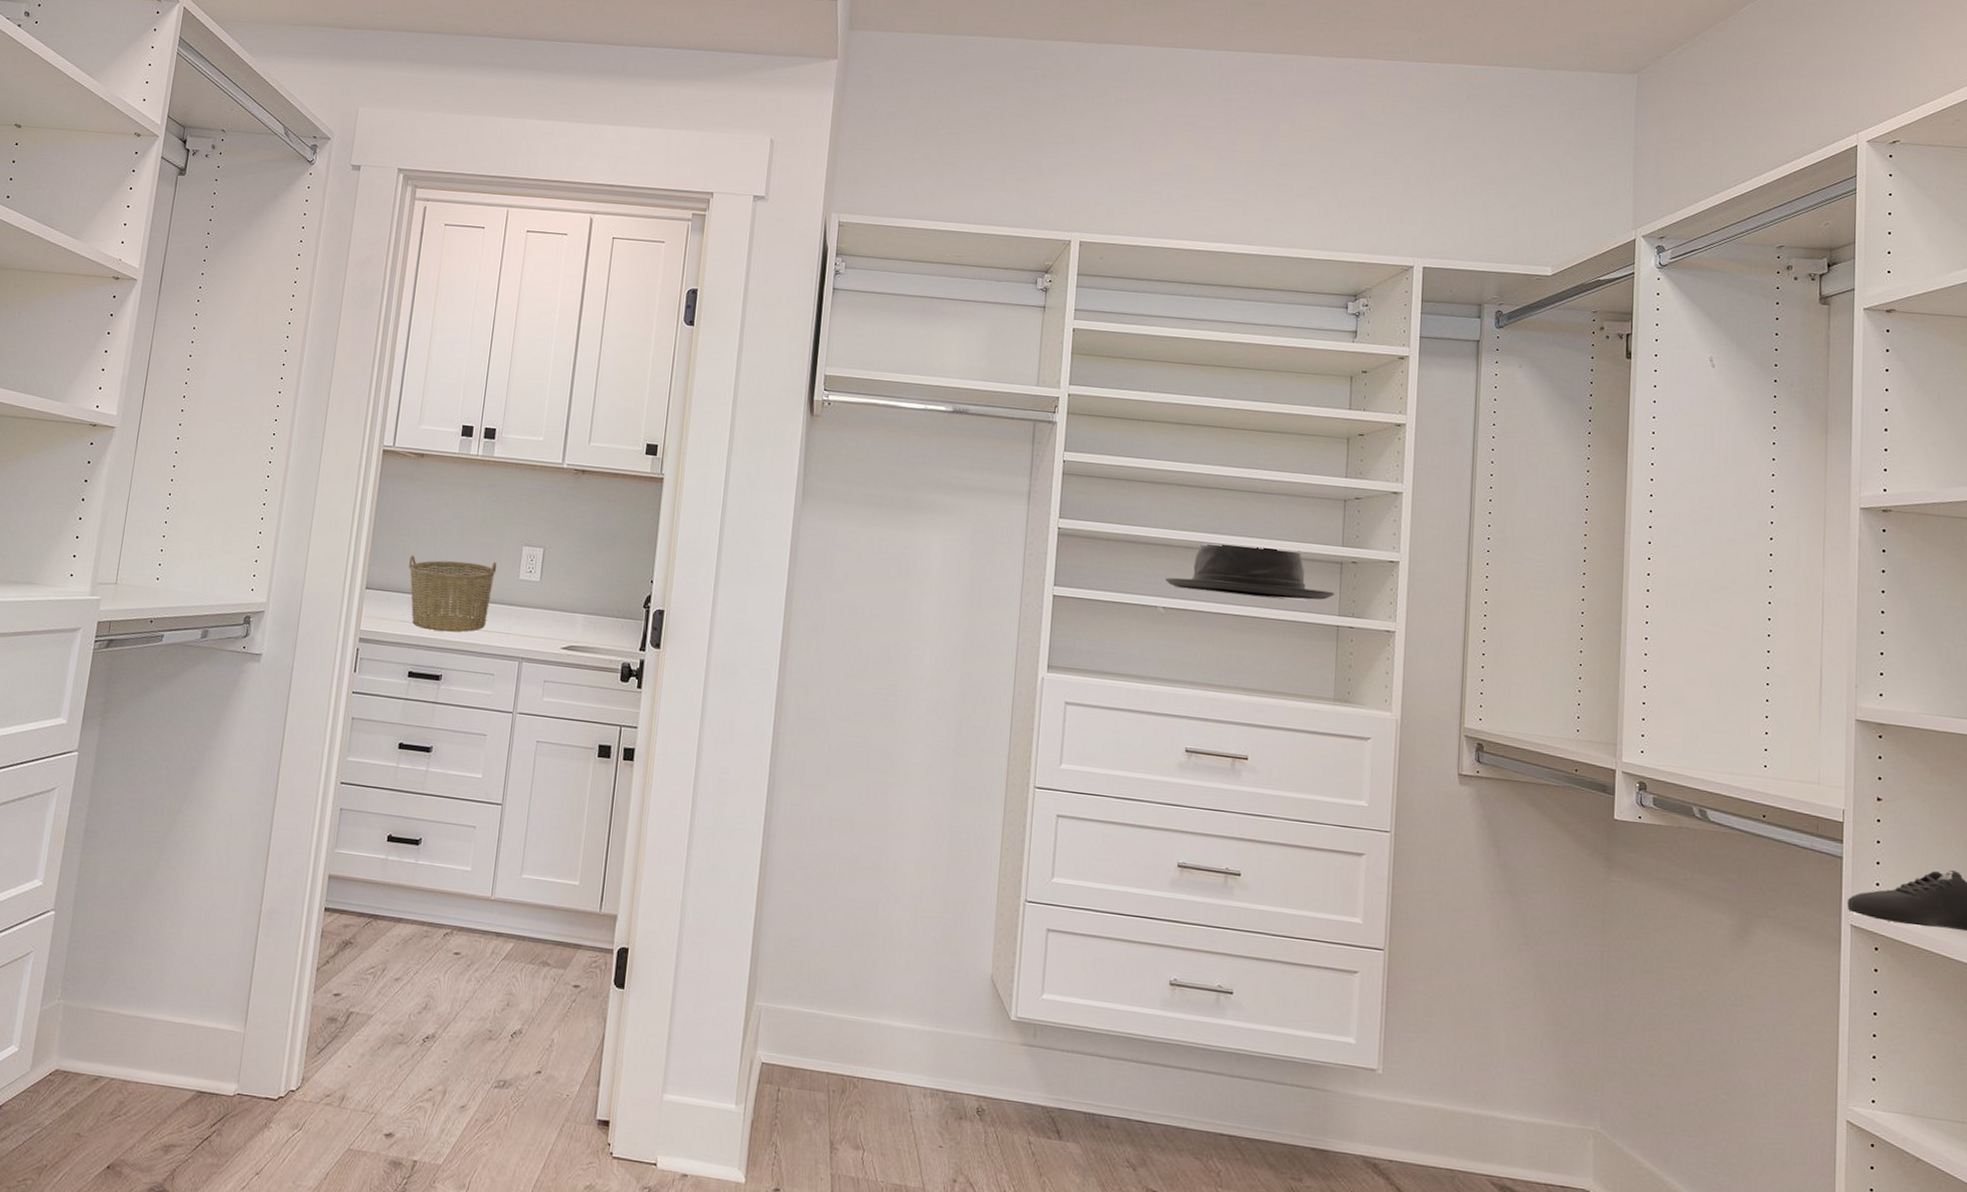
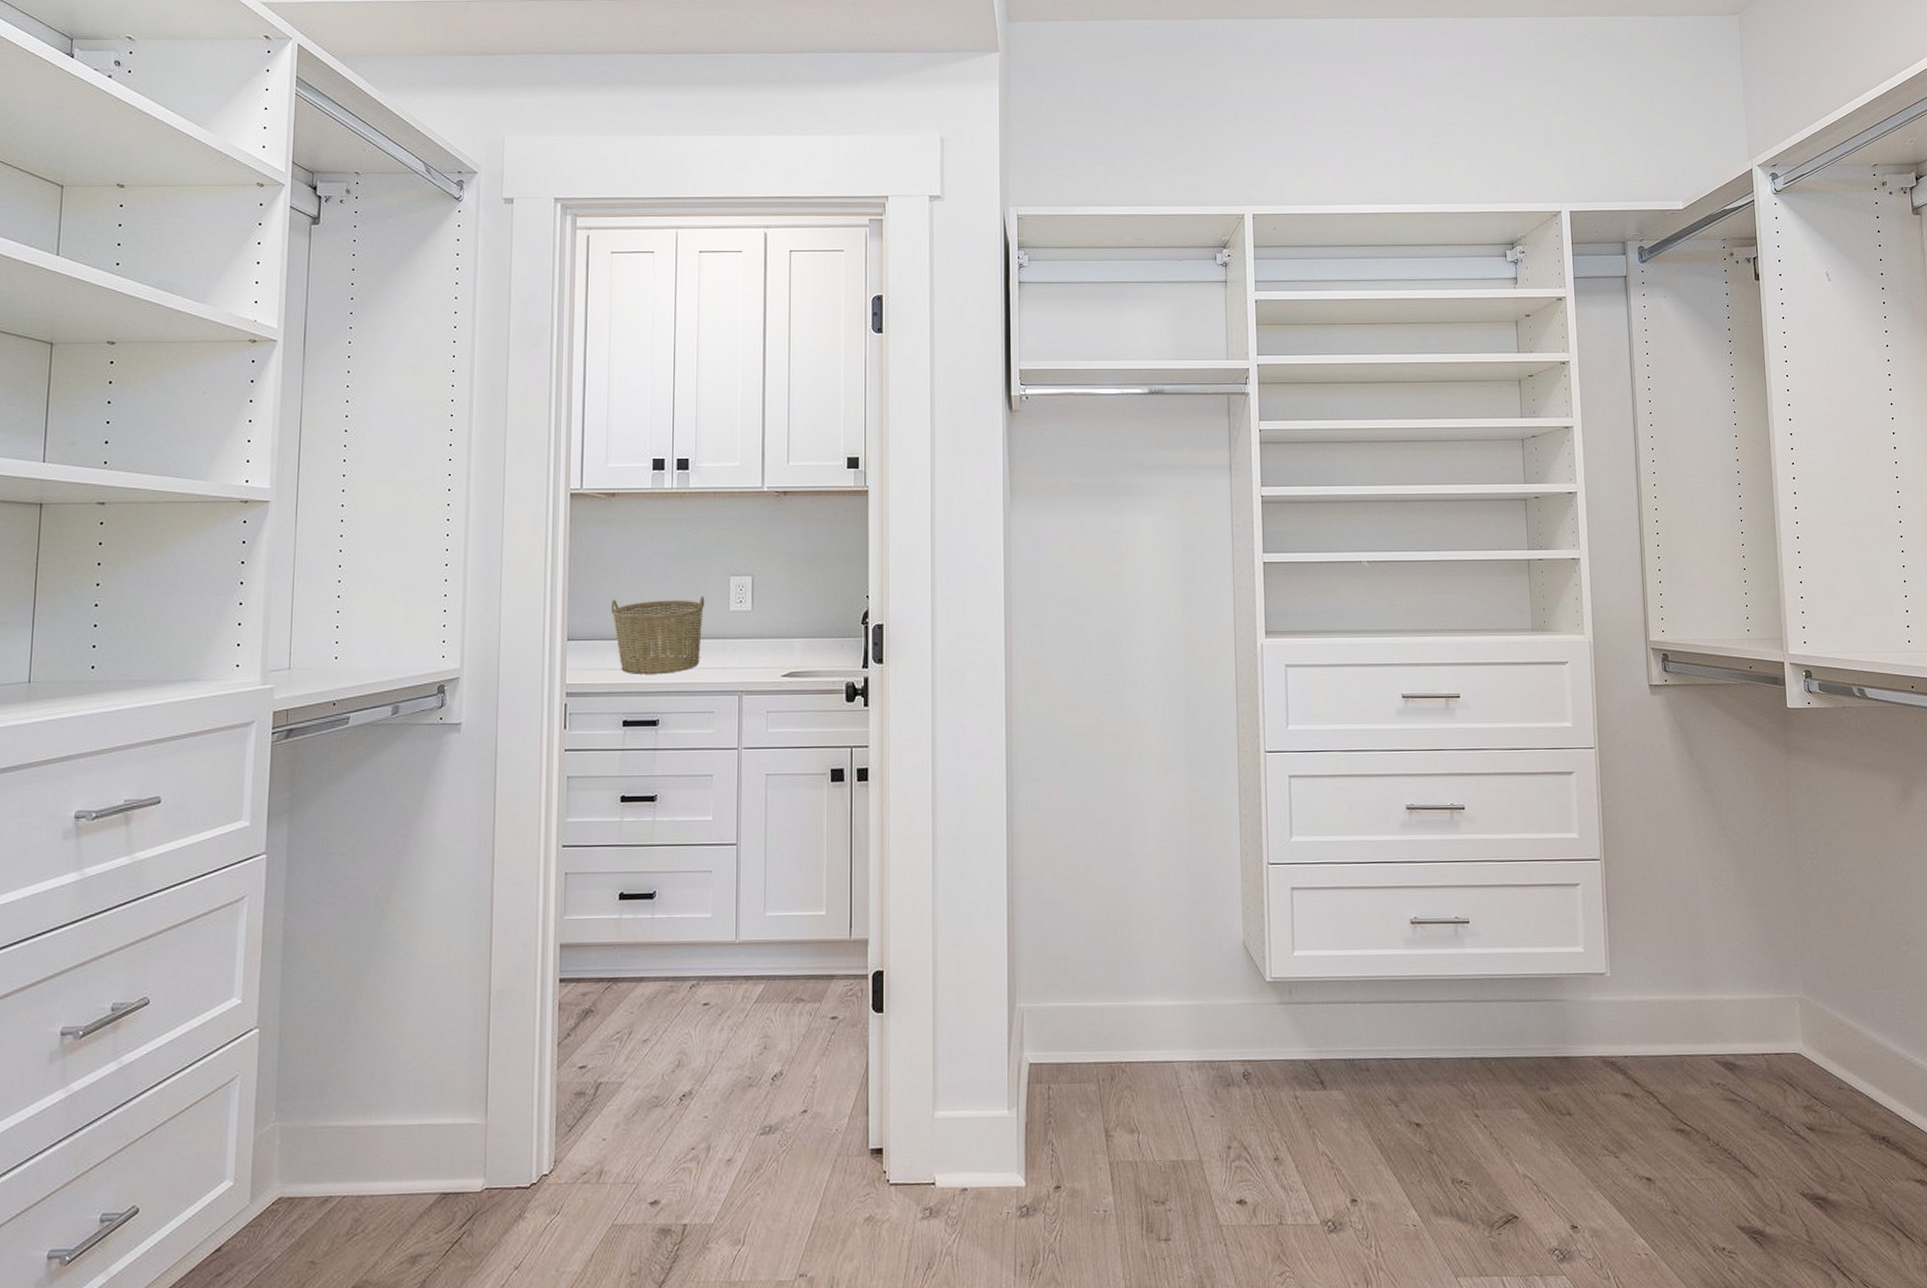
hat: present [1166,544,1335,600] -> none [1367,492,1523,541]

